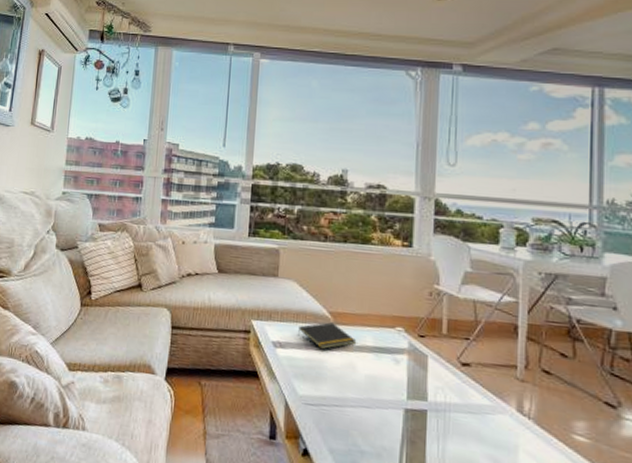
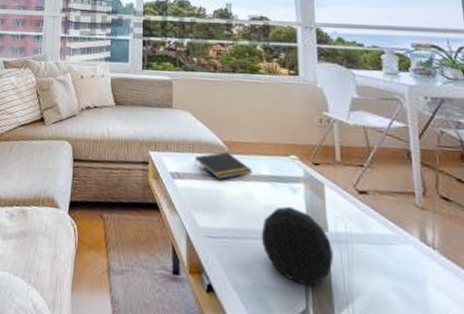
decorative orb: none [360,376,430,451] -> present [261,206,334,286]

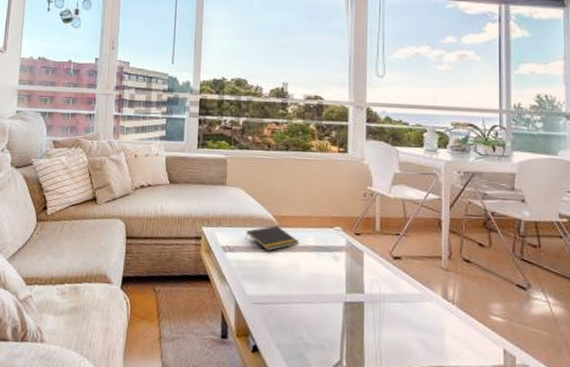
decorative orb: present [261,206,334,286] -> none [304,272,367,341]

